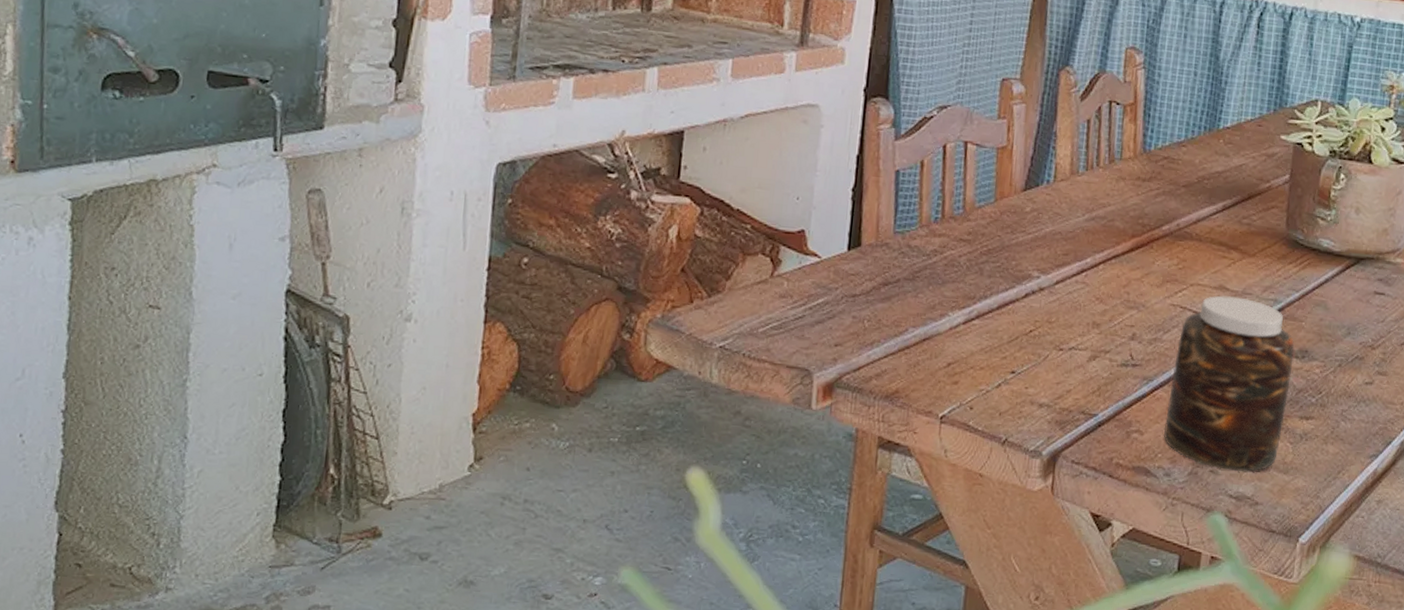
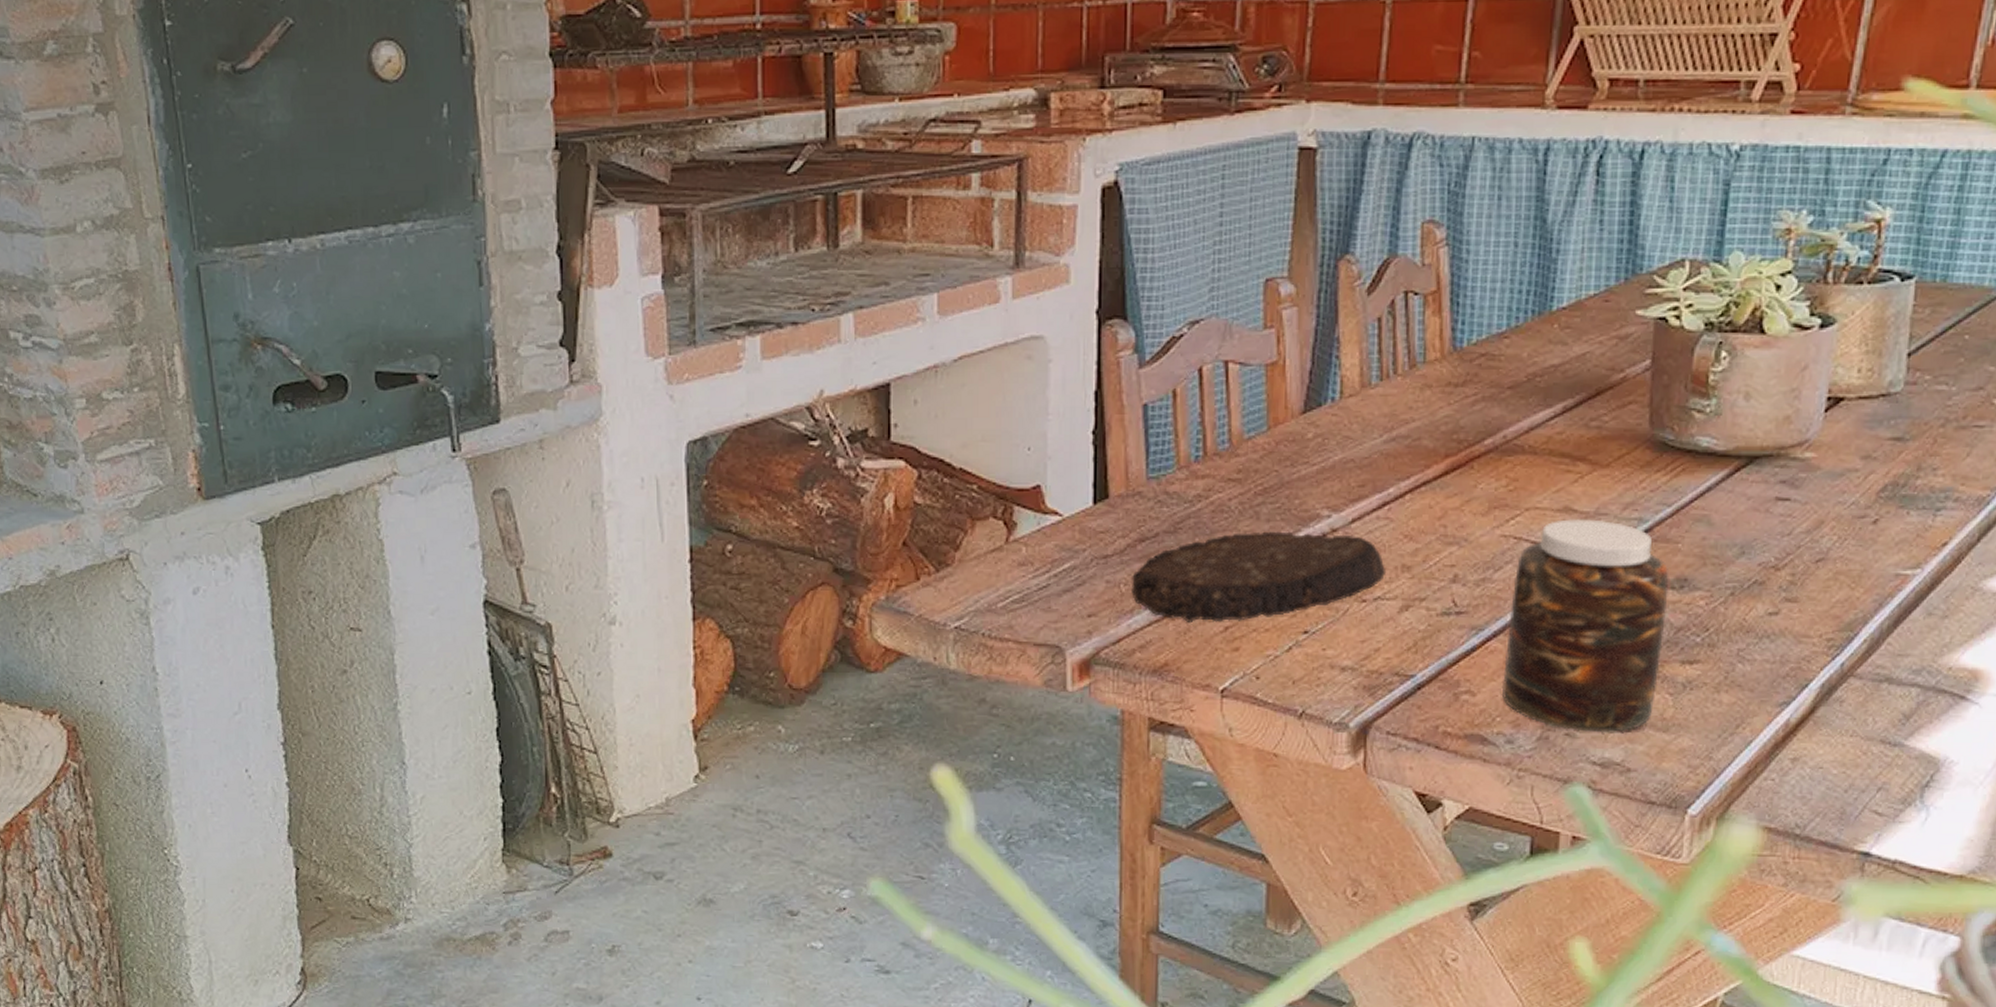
bread loaf: none [873,285,1081,359] -> present [1132,531,1387,622]

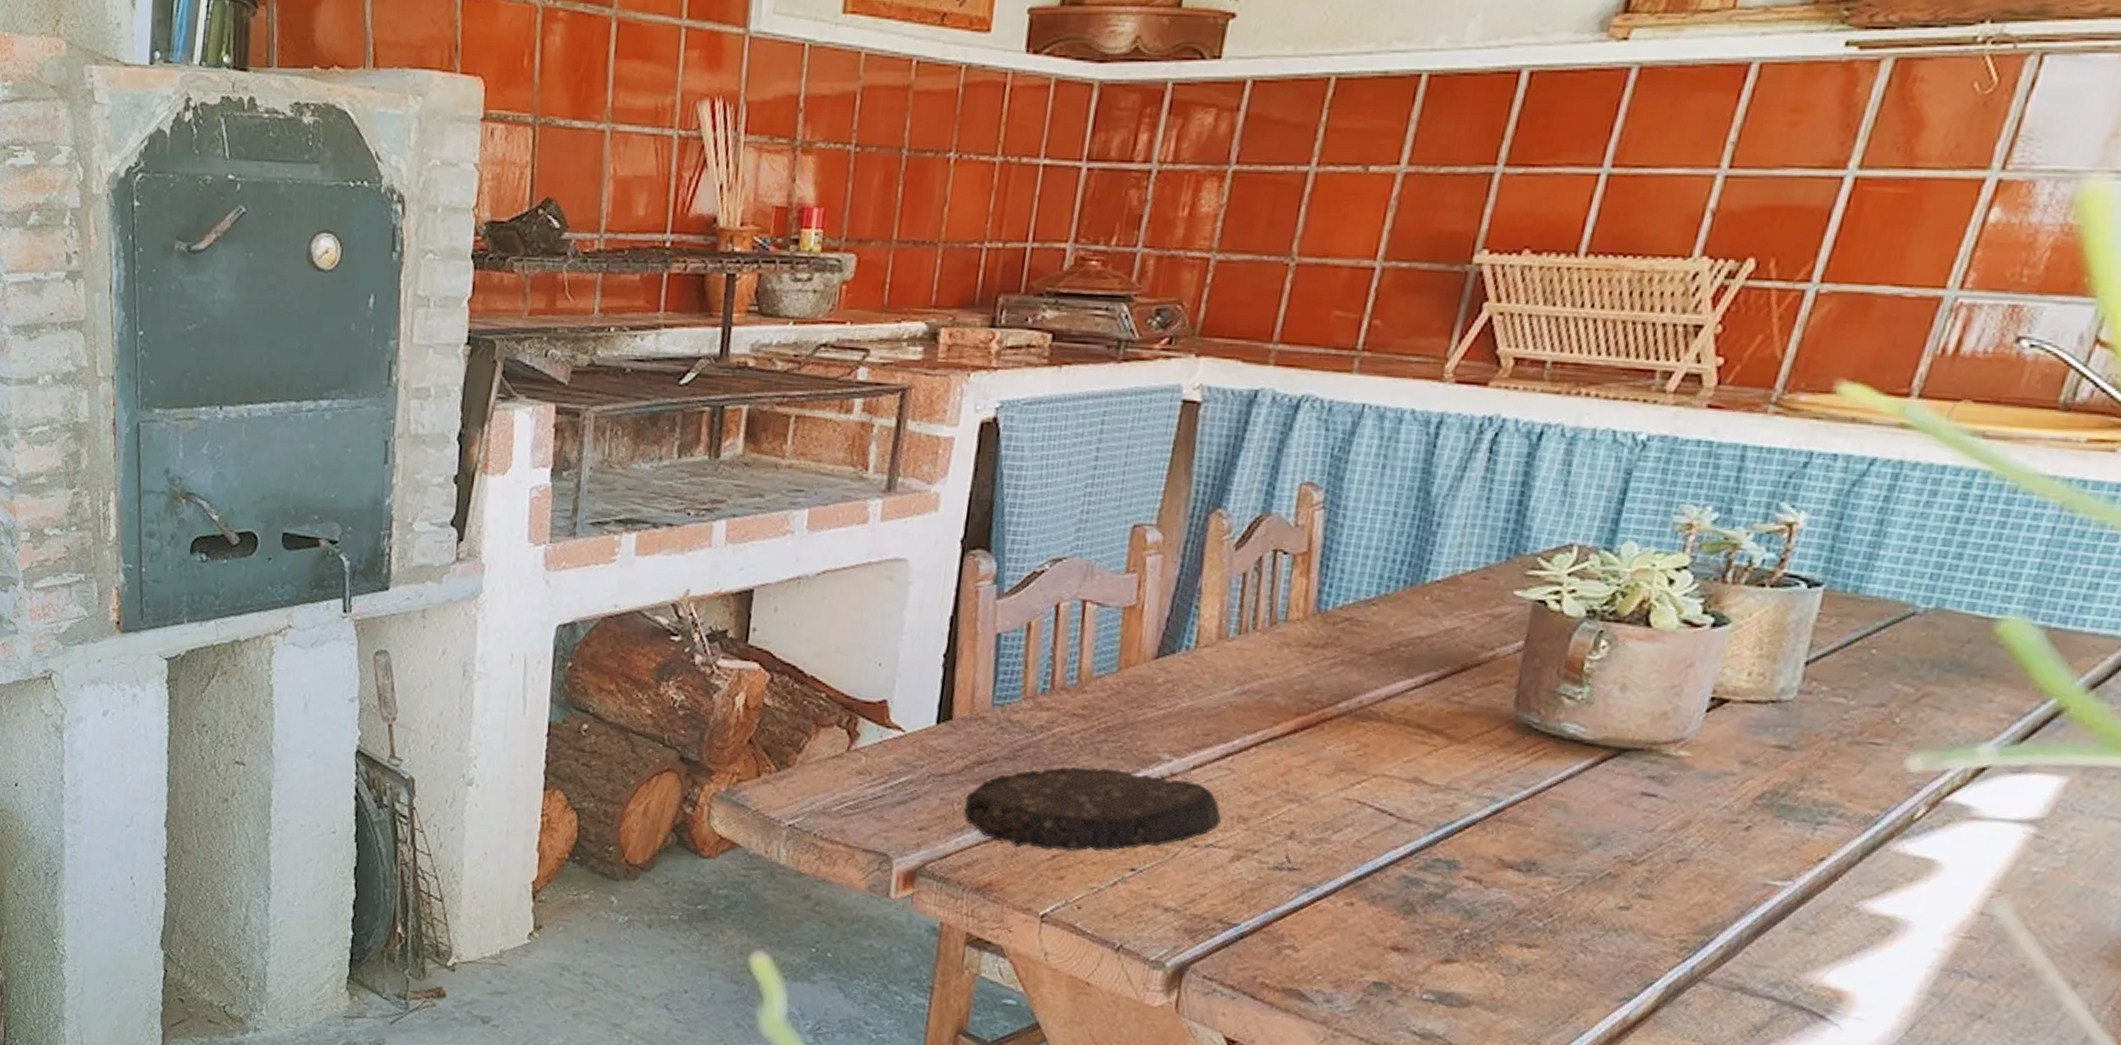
jar: present [1501,519,1669,732] -> none [1325,790,1517,1006]

